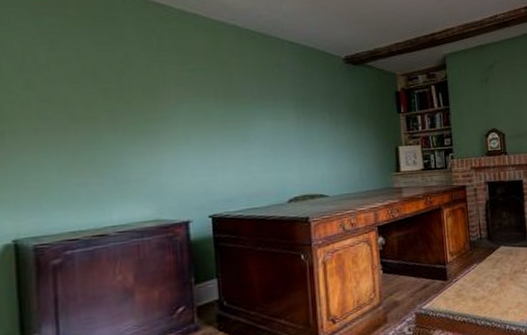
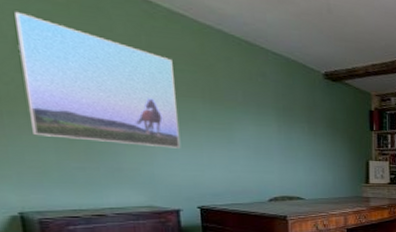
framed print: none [26,28,192,154] -> present [15,11,181,148]

